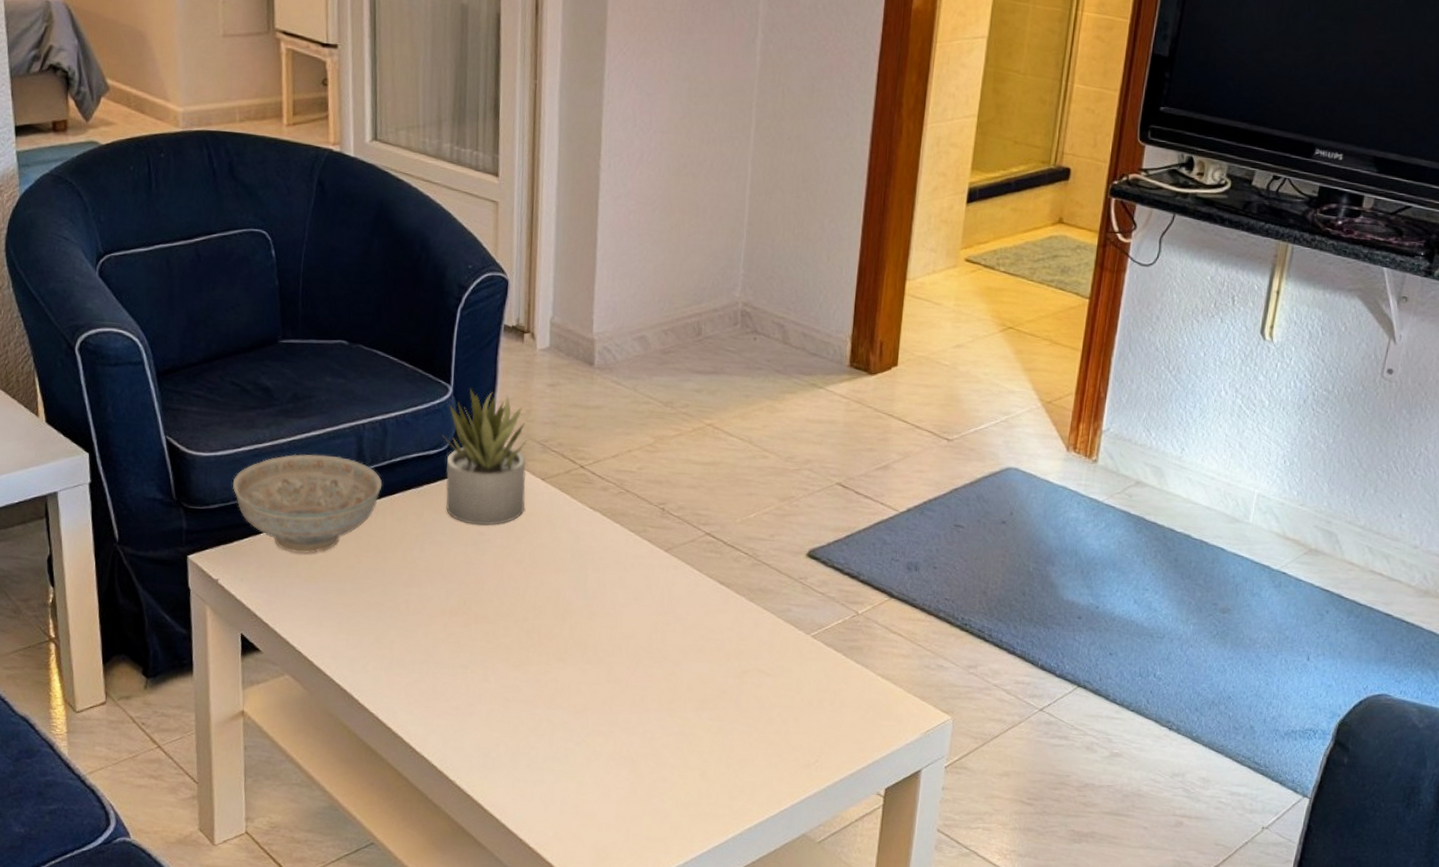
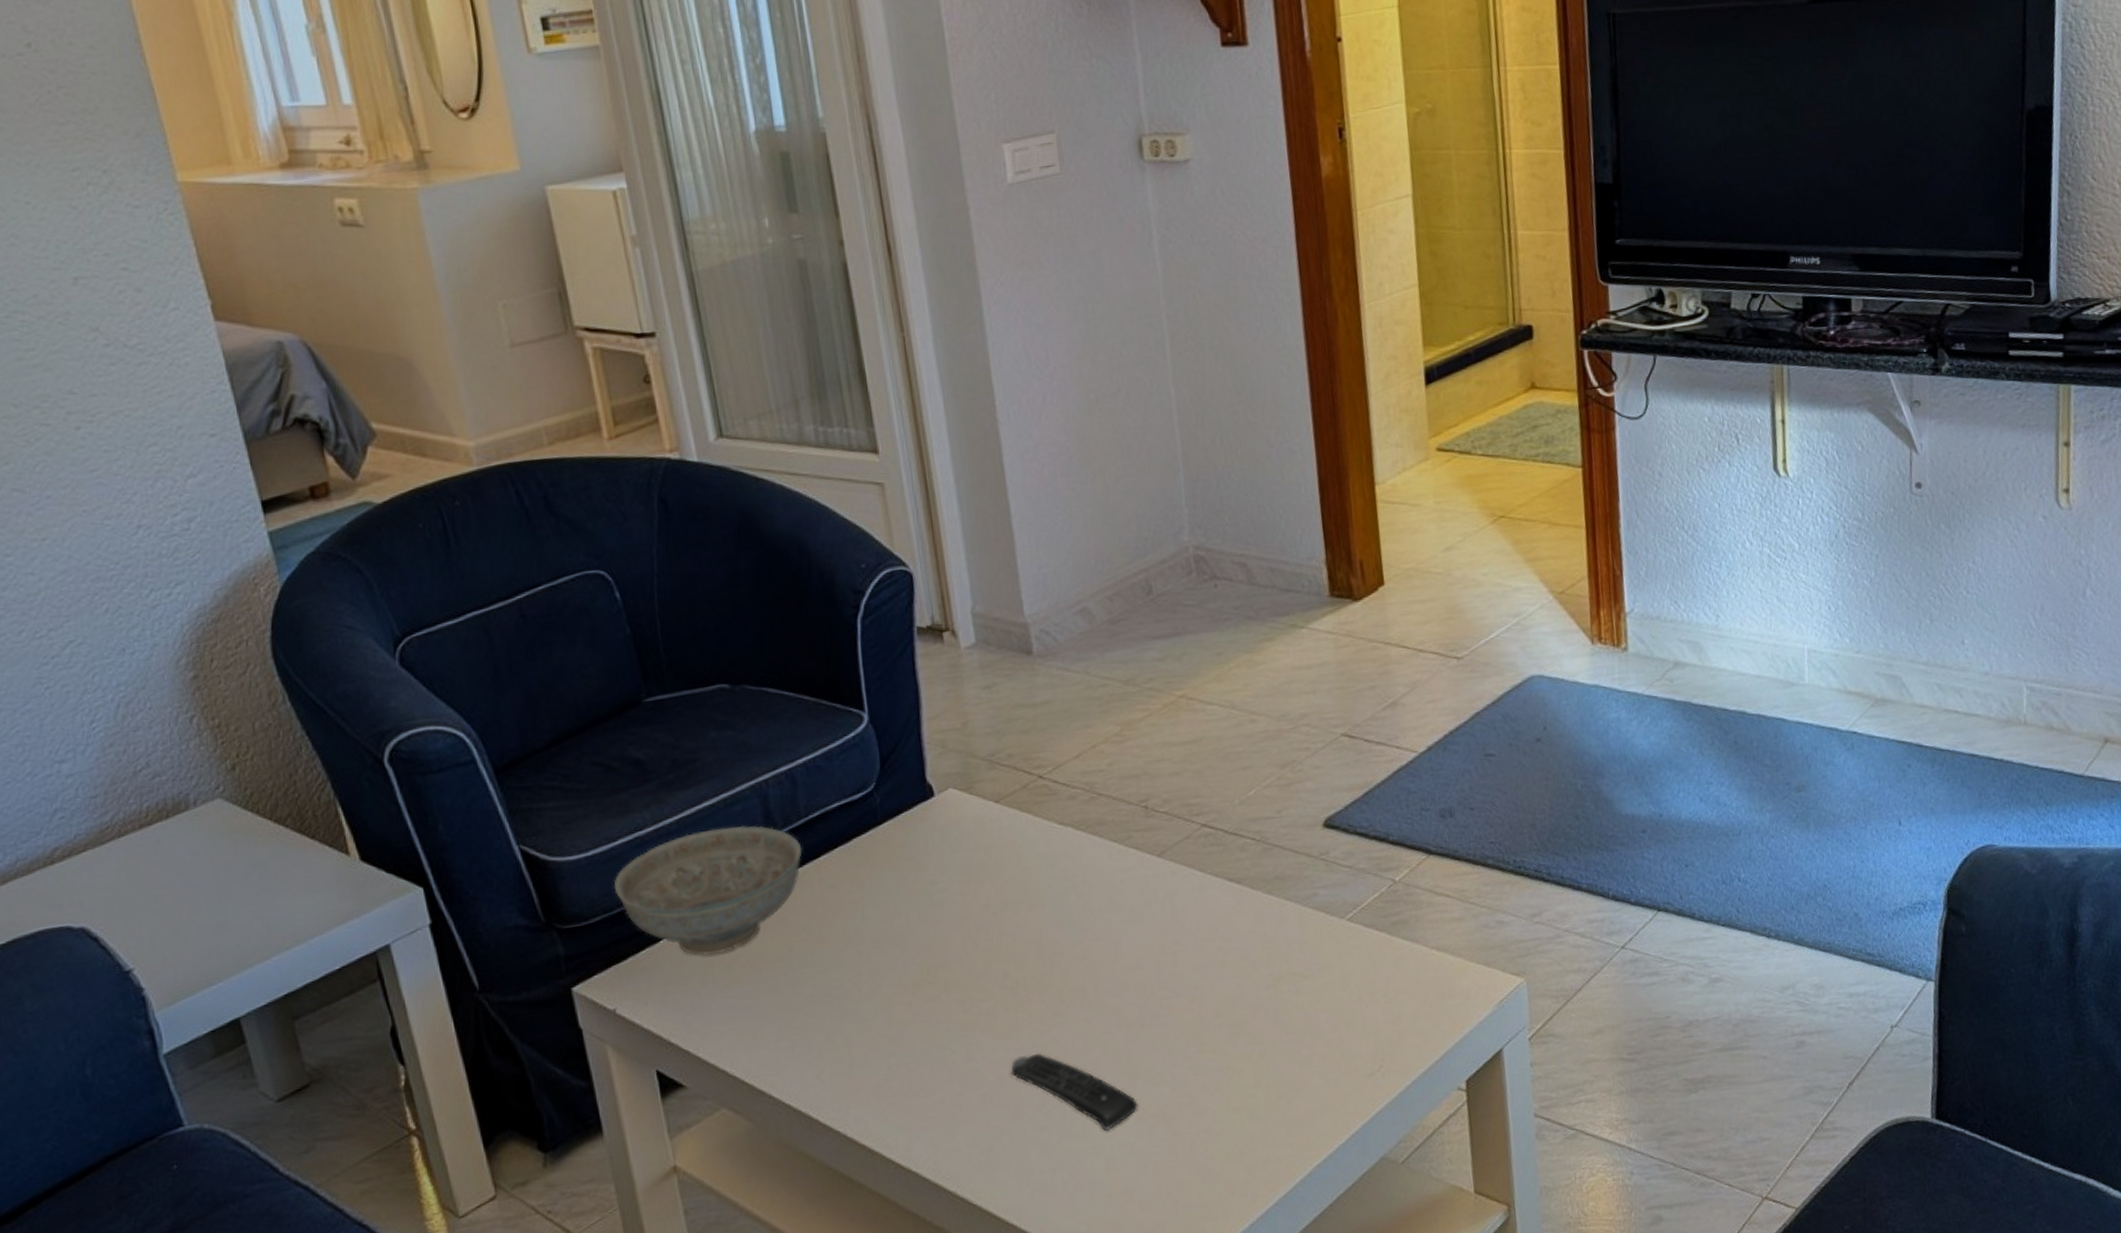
succulent plant: present [442,387,528,526] -> none [865,709,982,874]
remote control: none [515,686,612,761] -> present [1010,1053,1139,1131]

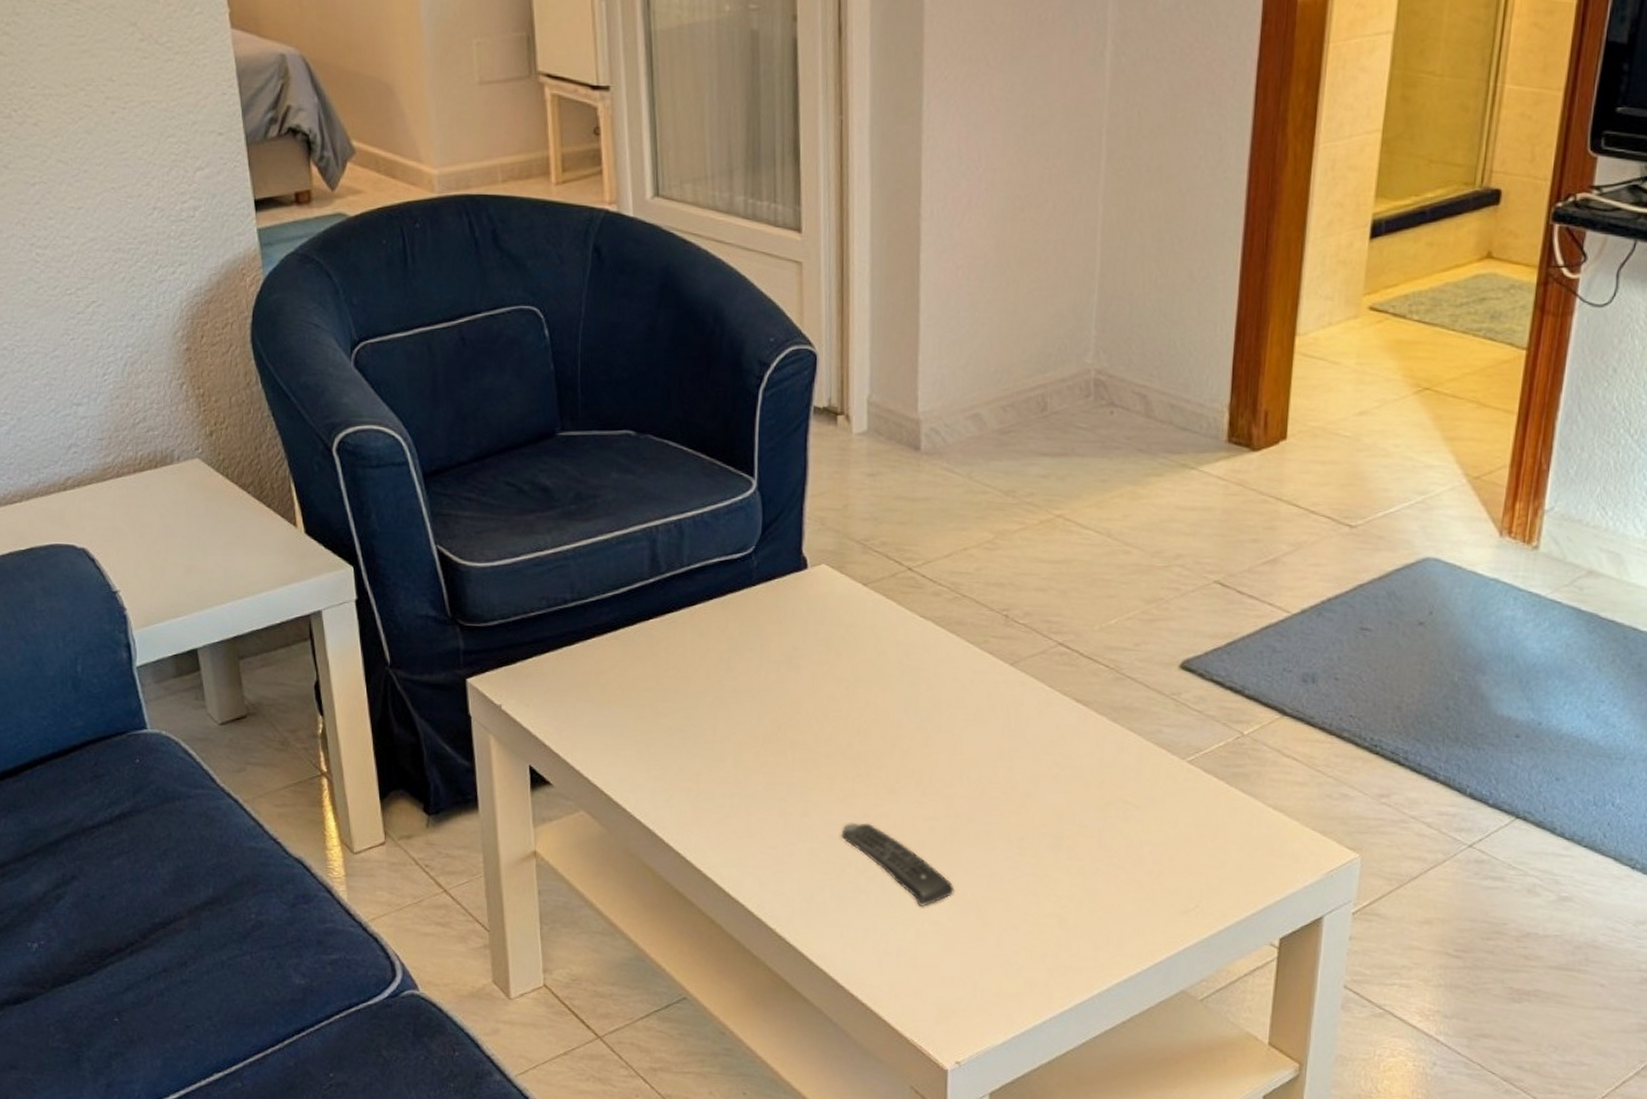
decorative bowl: present [613,825,803,956] -> none [512,561,681,675]

